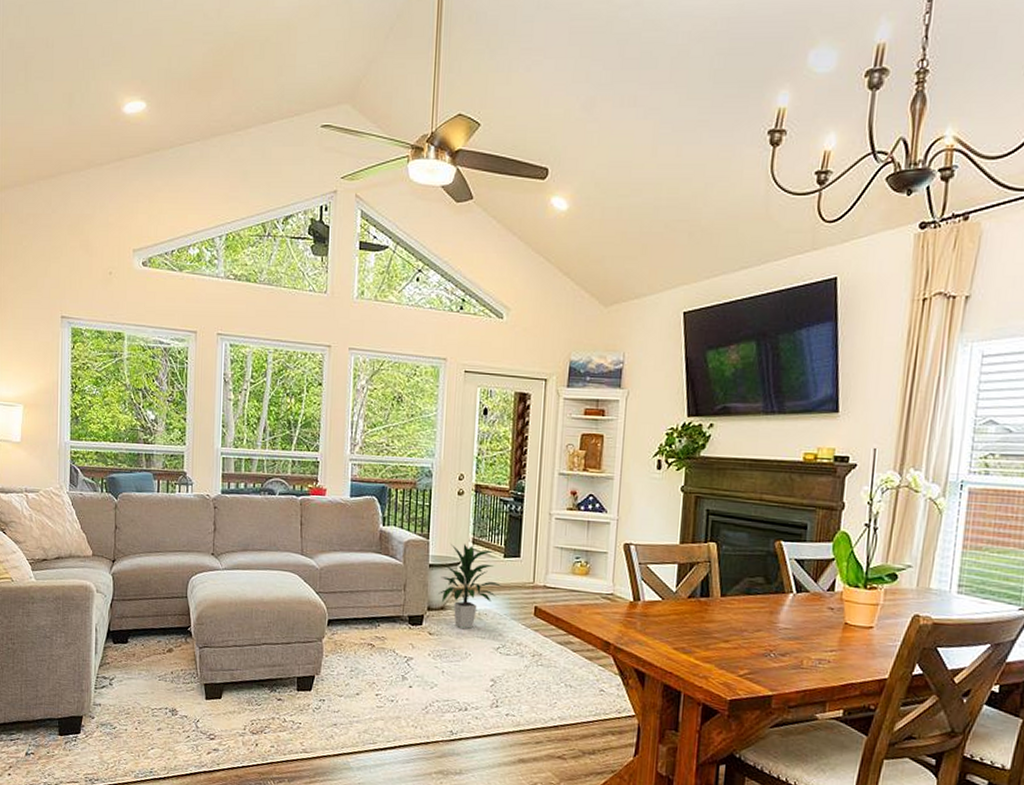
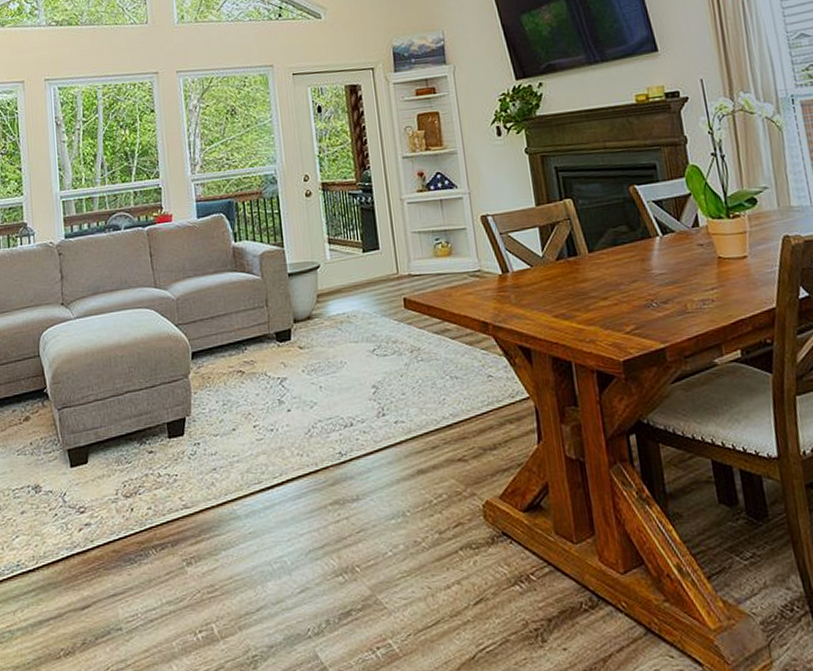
indoor plant: present [438,544,502,629] -> none [302,245,366,337]

